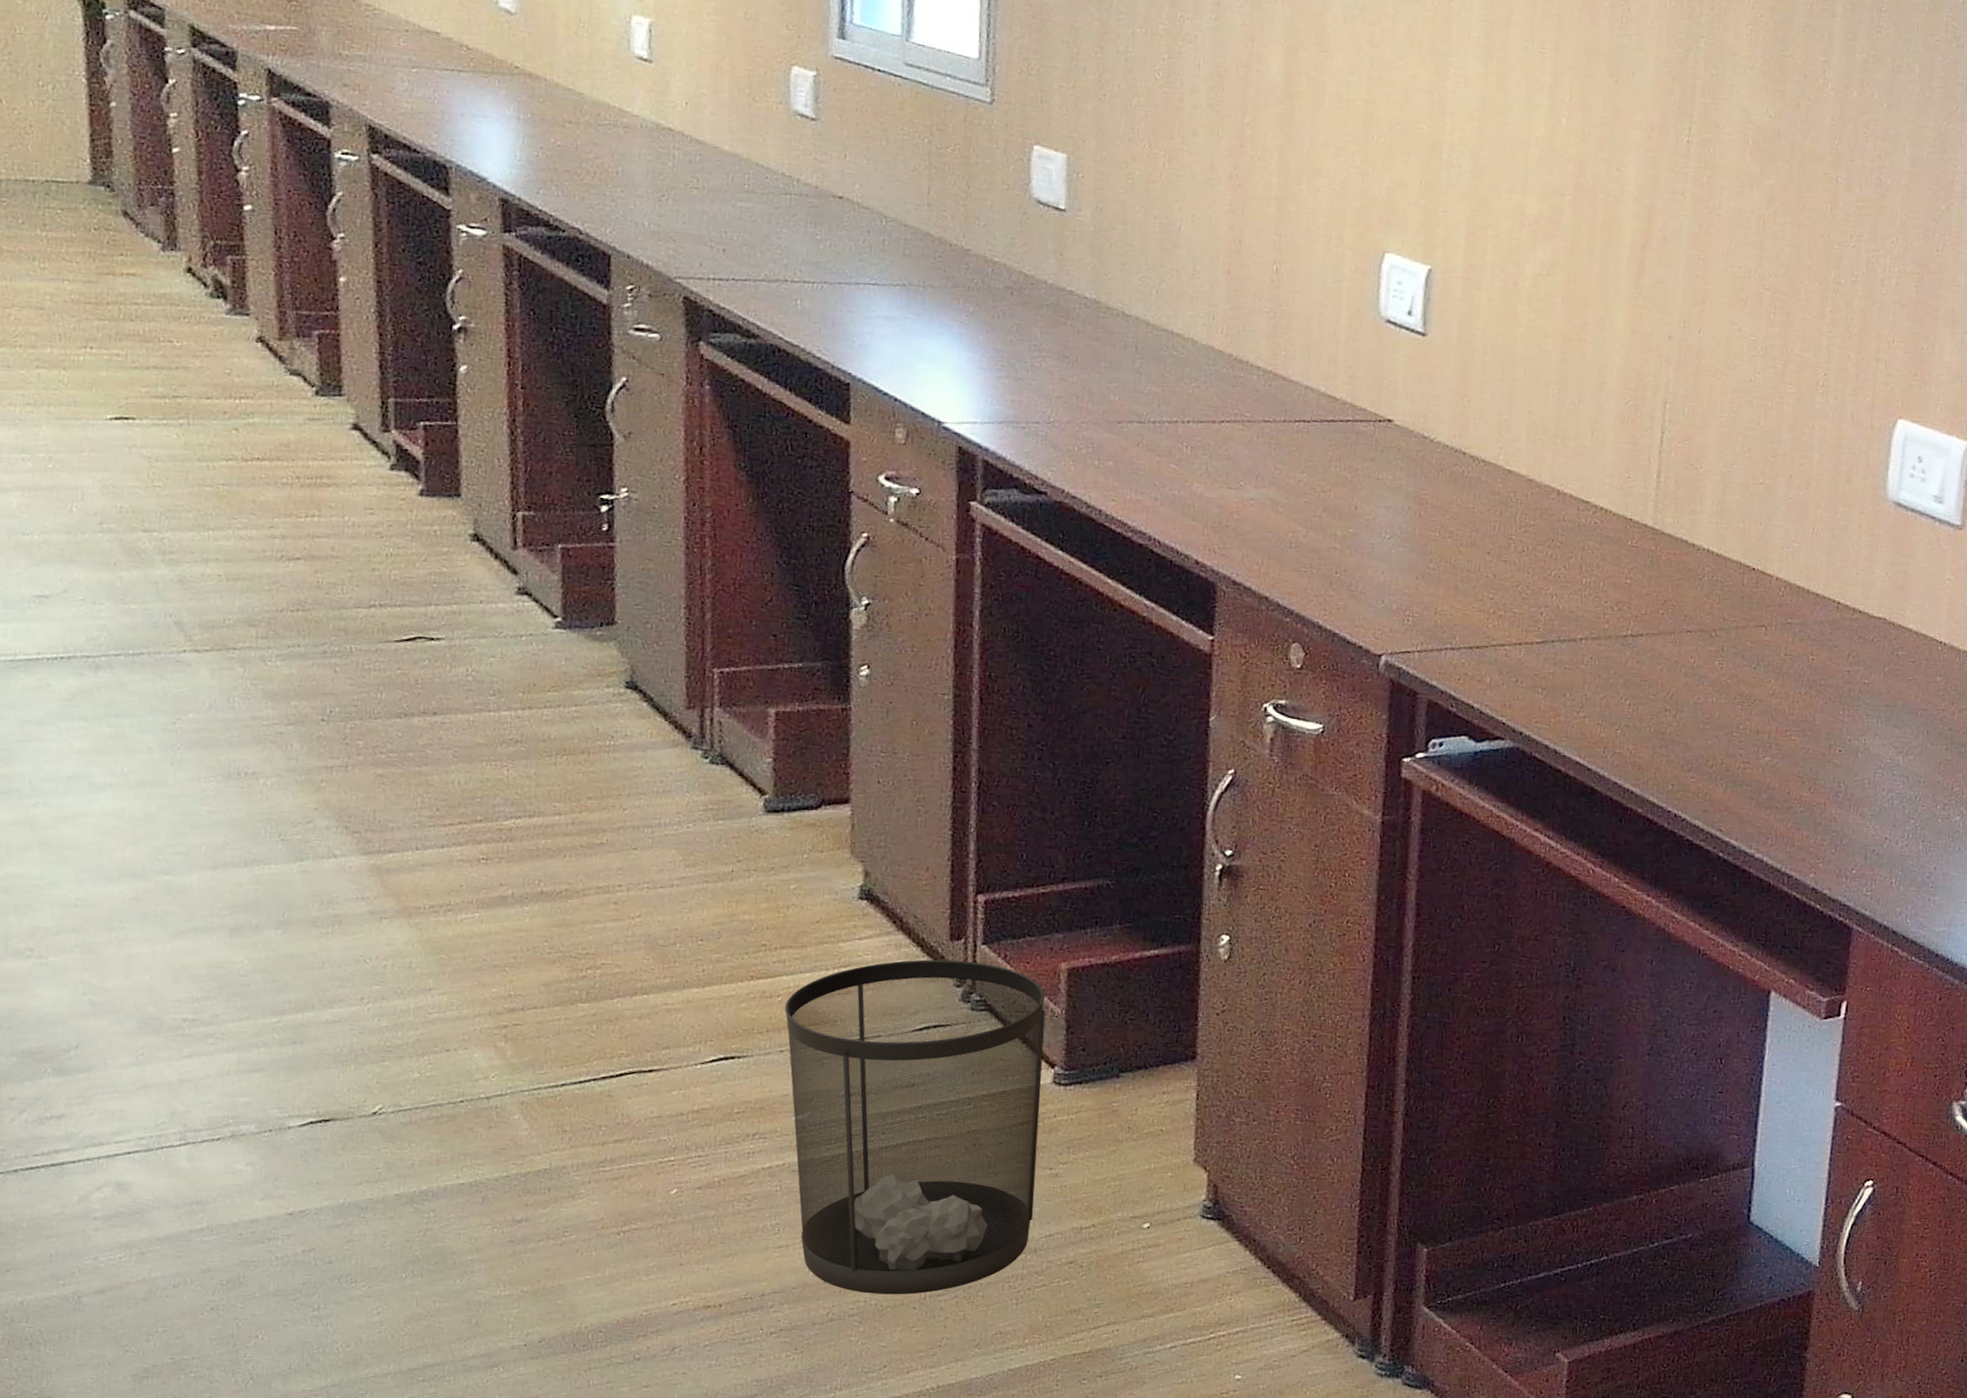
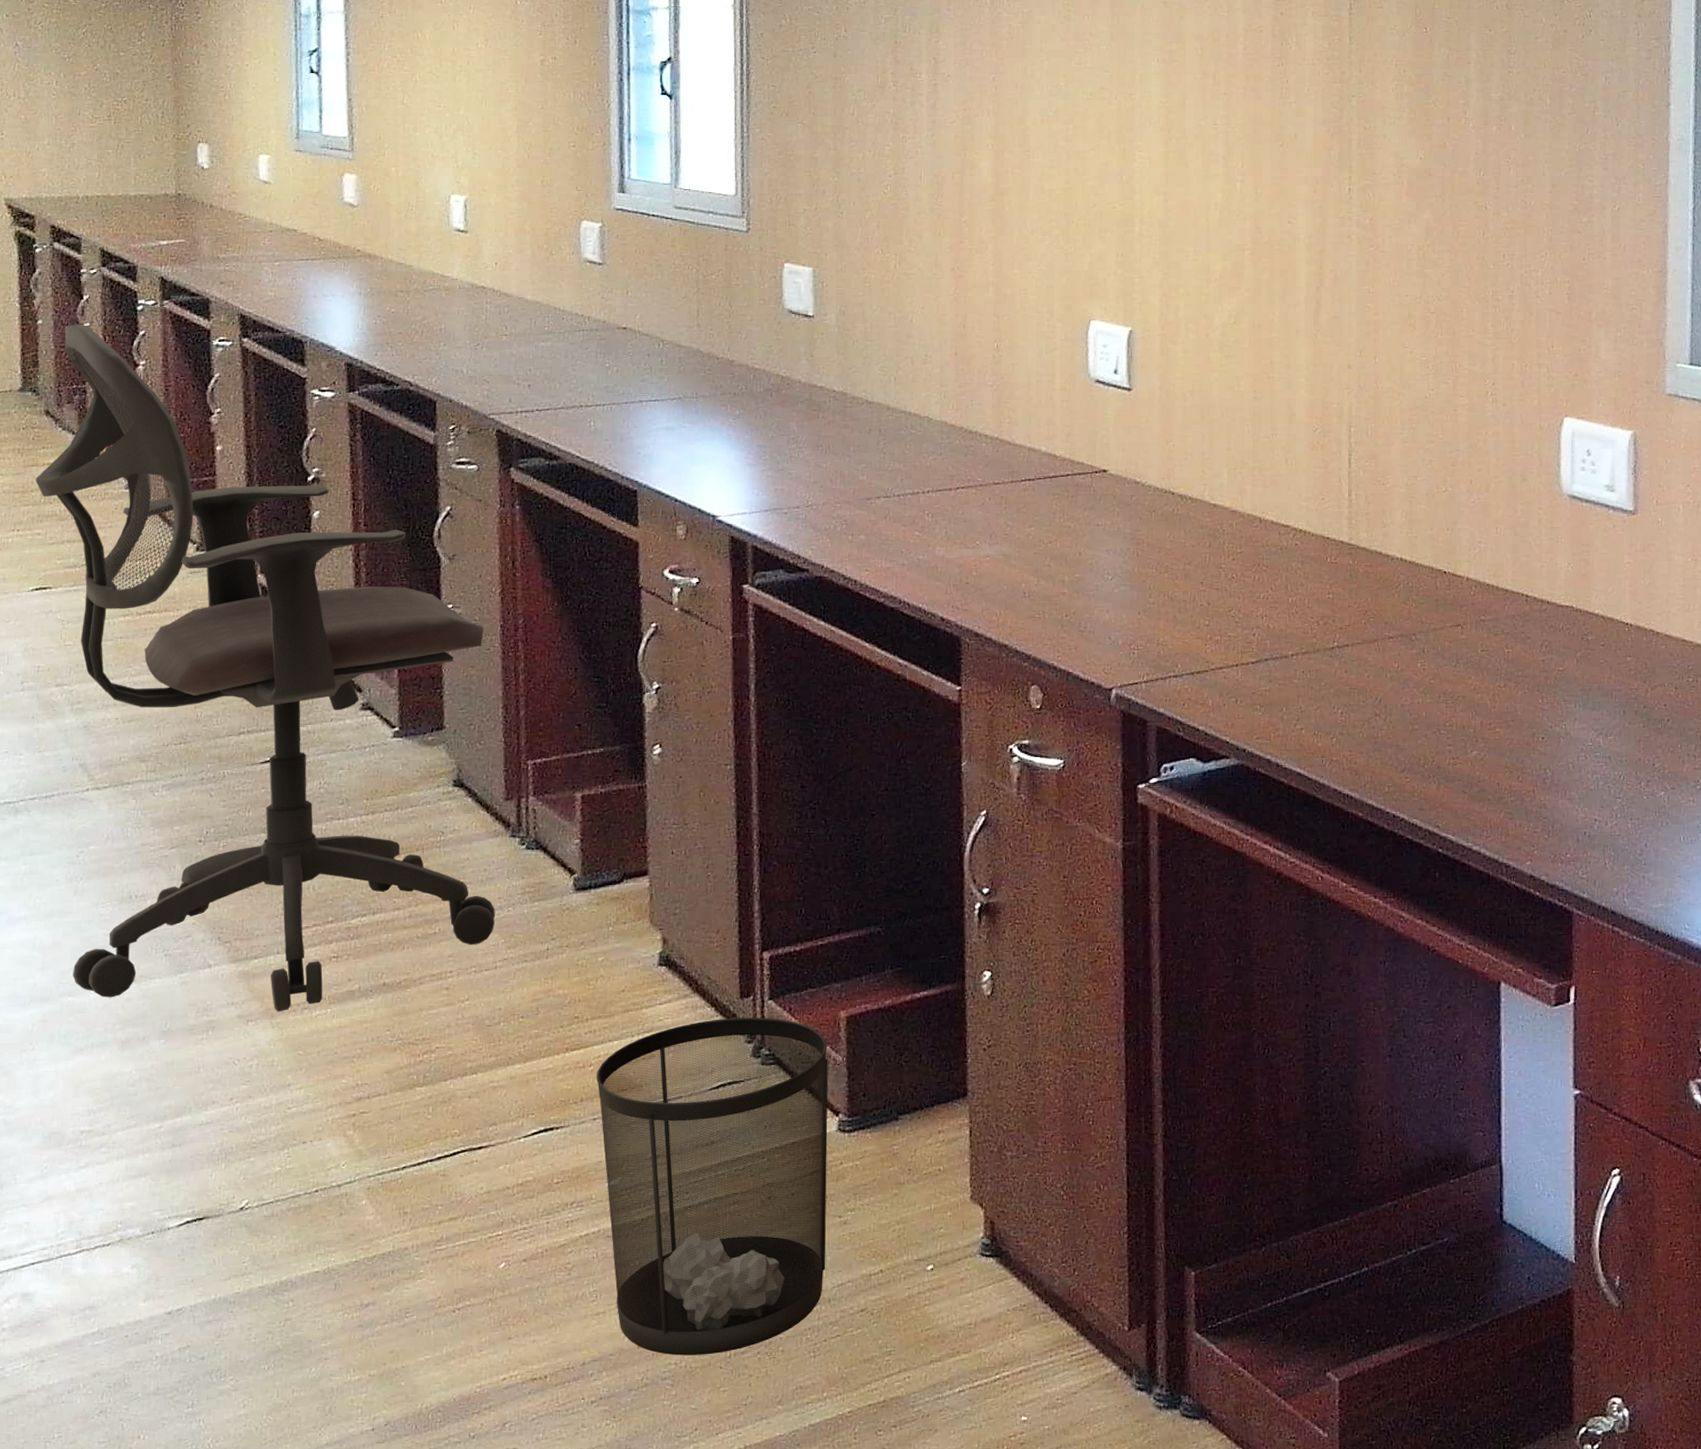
office chair: none [112,112,673,912] -> present [35,325,496,1012]

